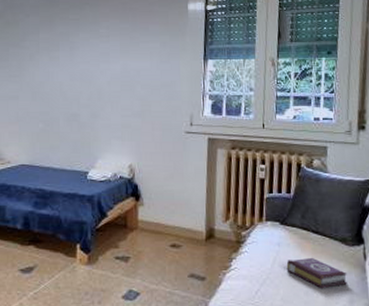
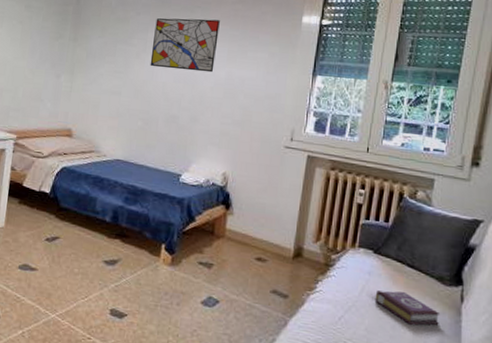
wall art: none [44,15,110,67] -> present [150,18,220,73]

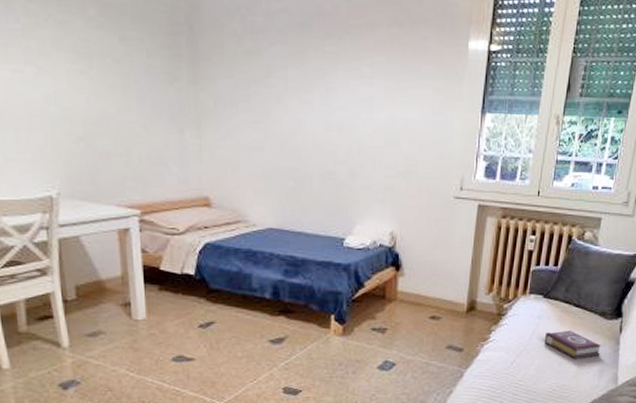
wall art: present [150,18,220,73] -> none [295,48,374,116]

